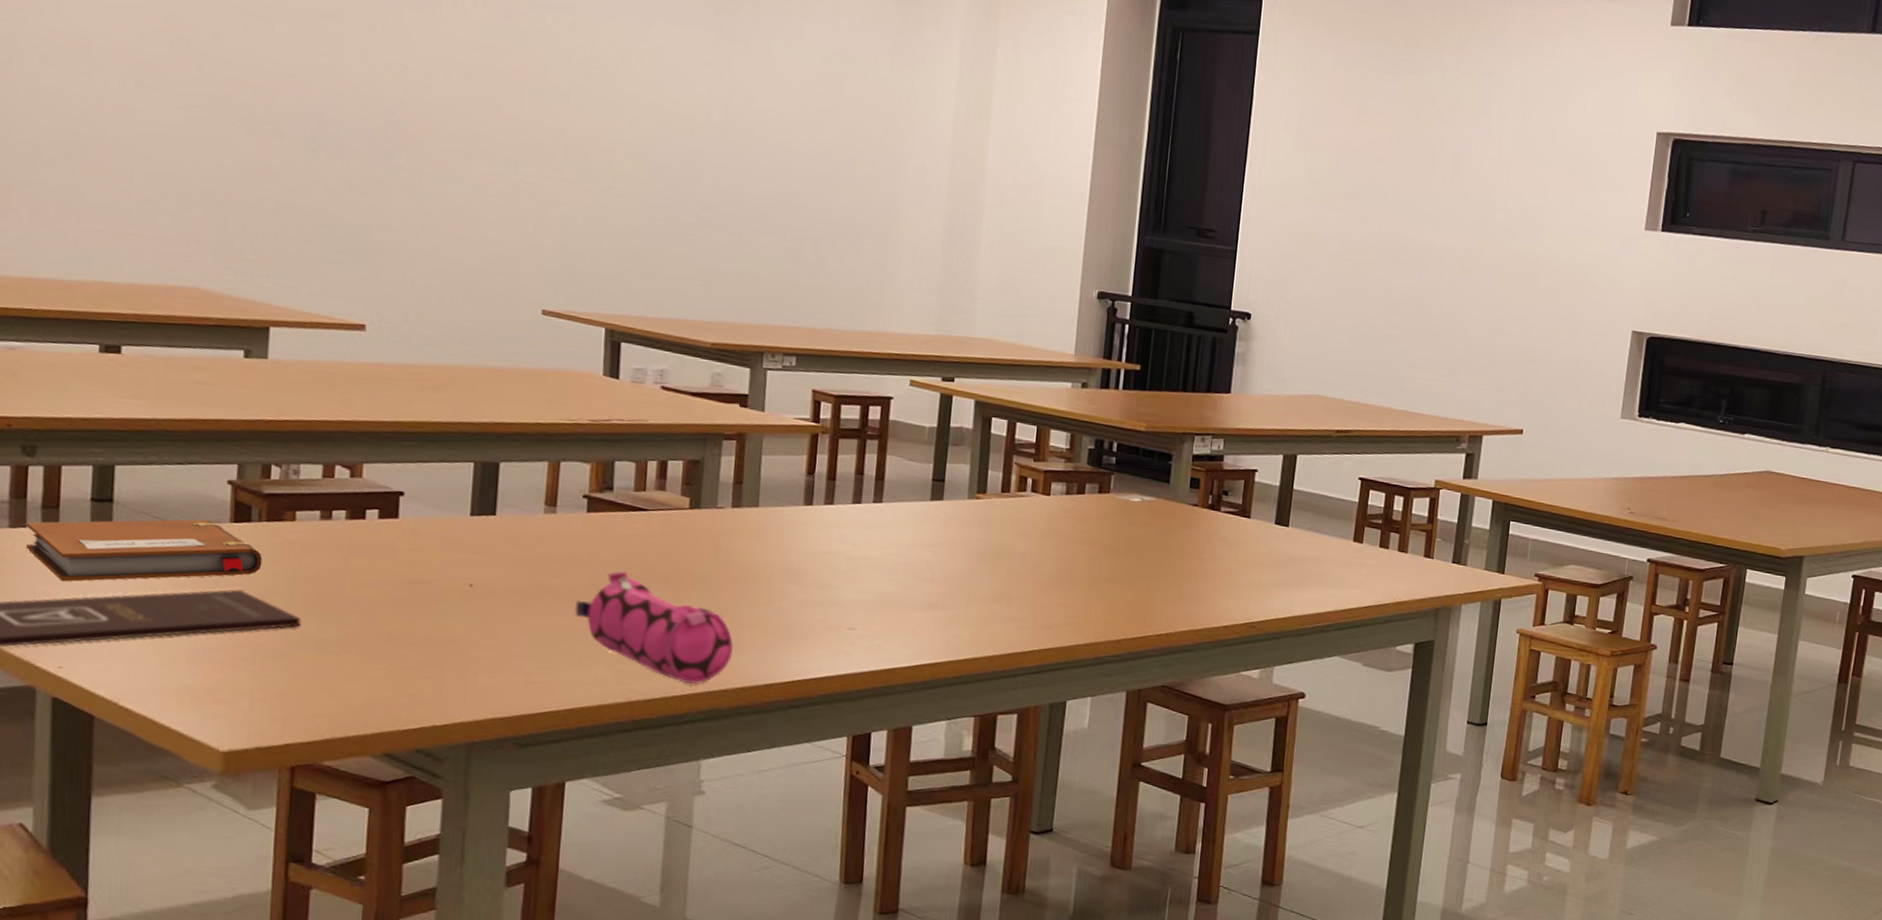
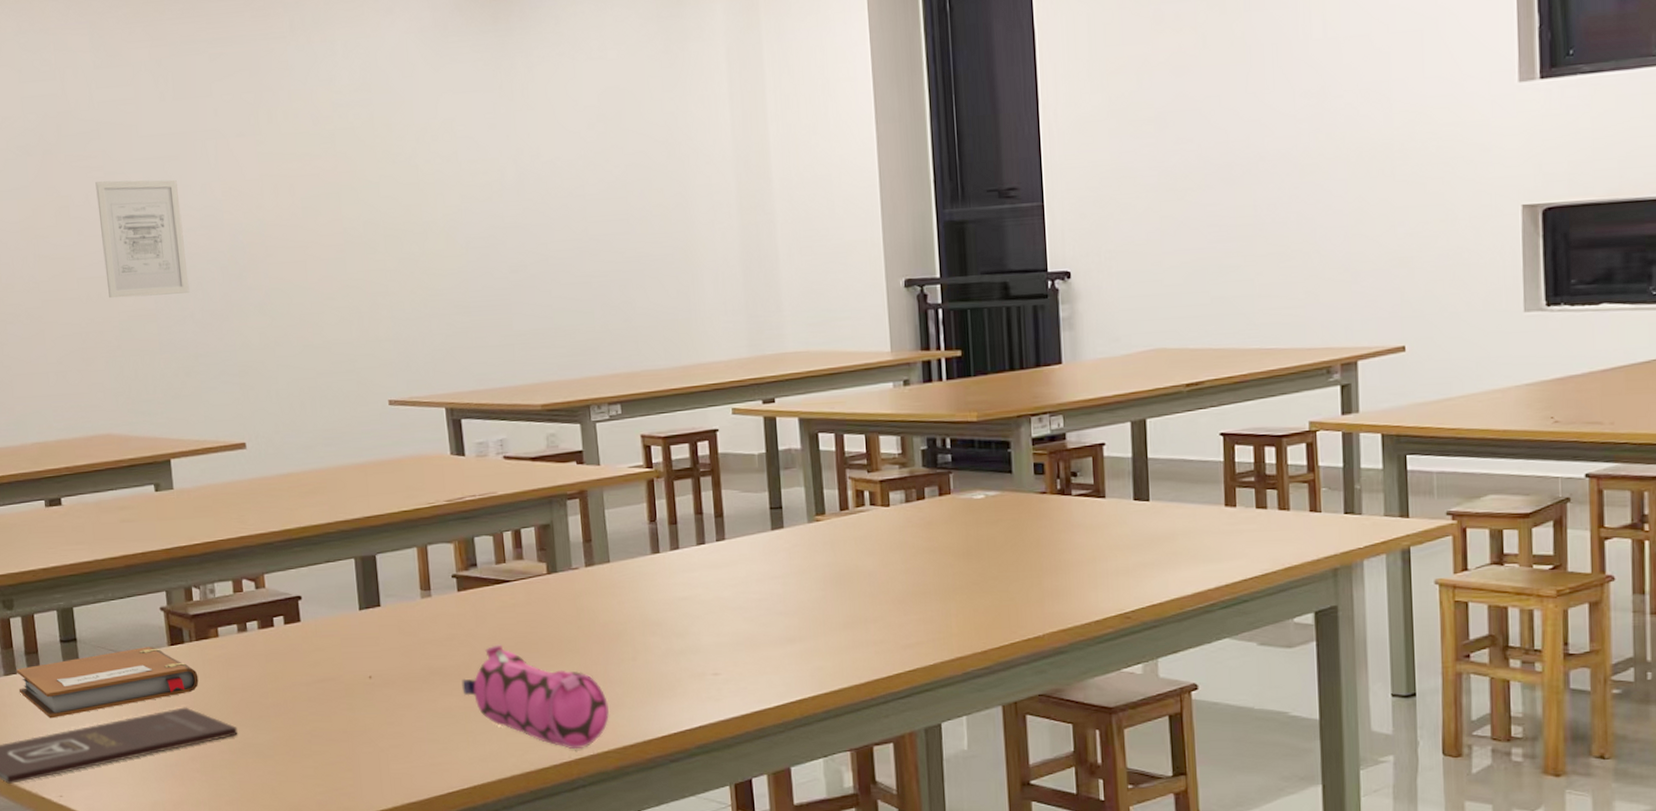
wall art: none [224,20,331,158] -> present [95,179,190,299]

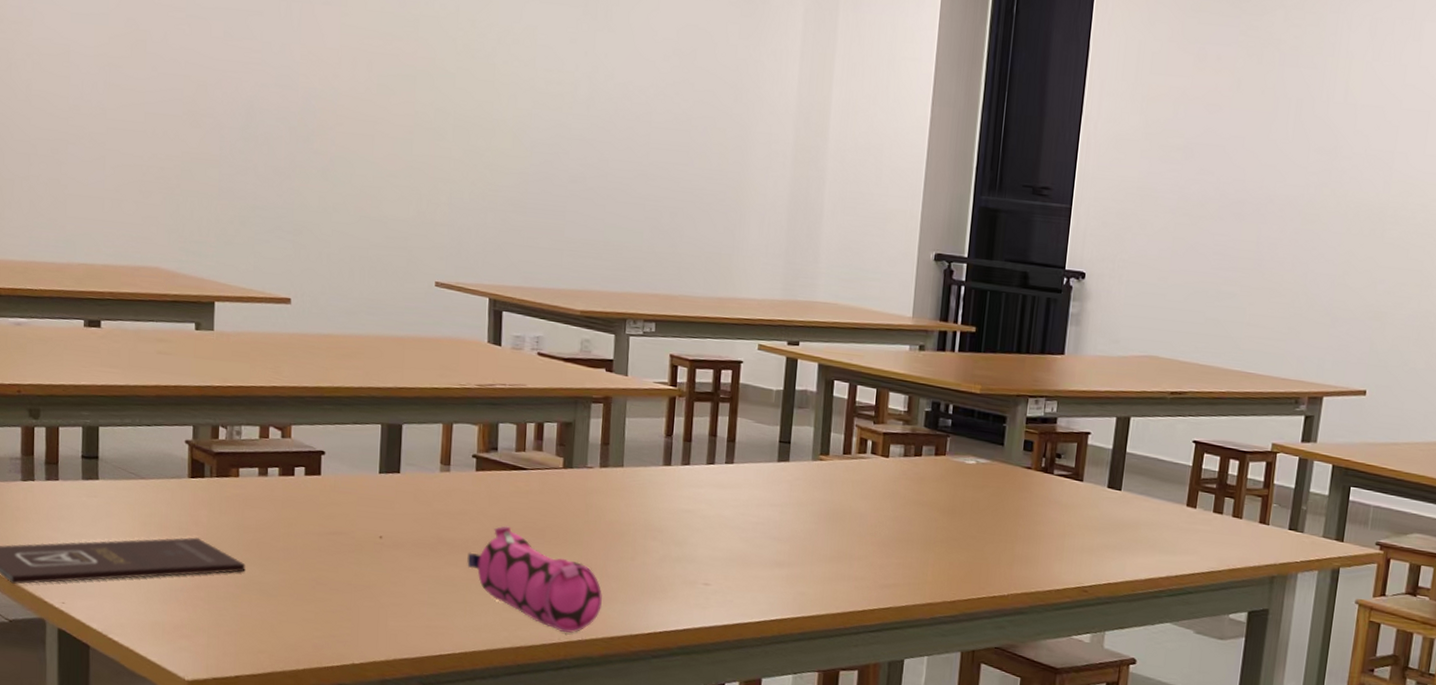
notebook: present [16,647,199,719] -> none [34,474,214,529]
wall art: present [95,179,190,299] -> none [174,22,258,146]

